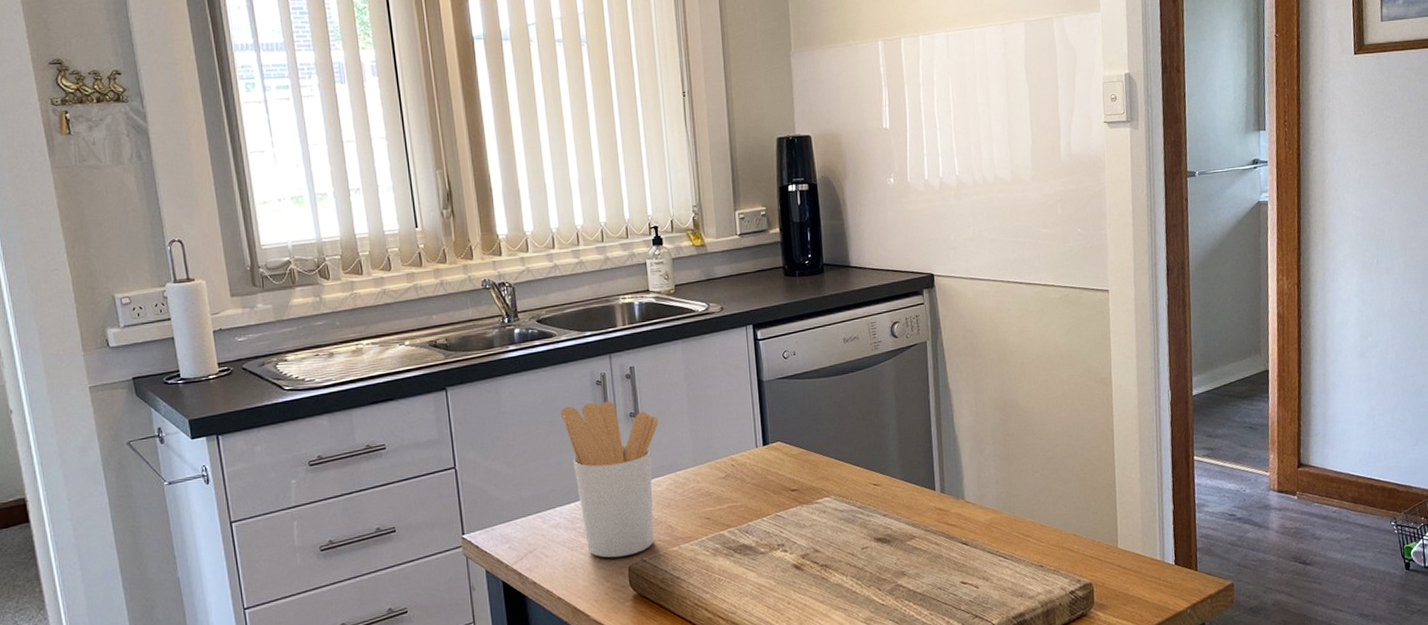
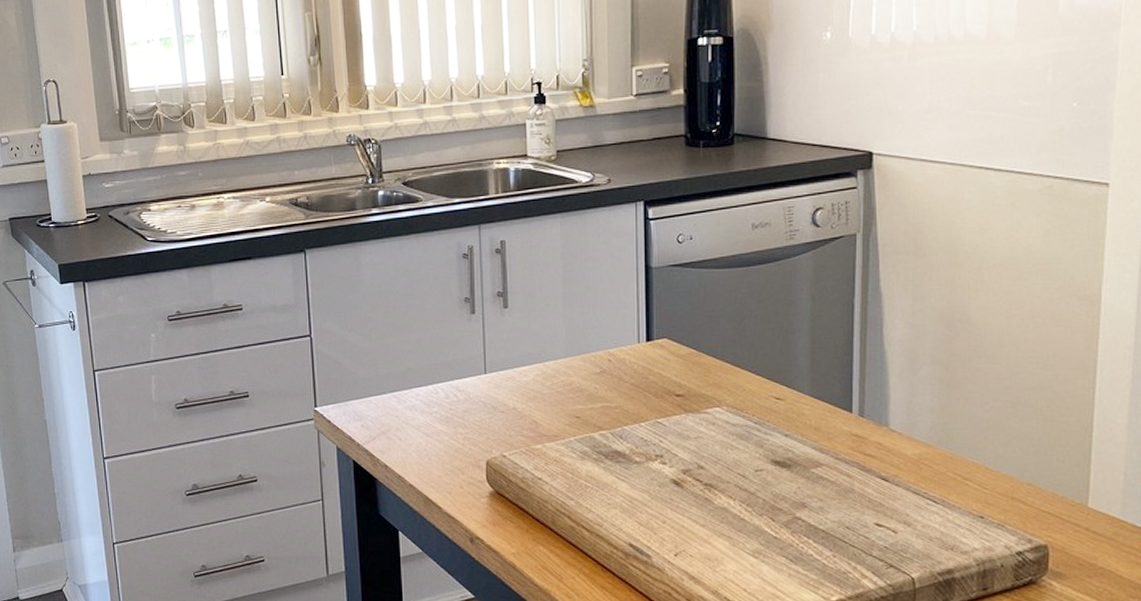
utensil holder: present [560,401,659,558] -> none [422,277,529,449]

